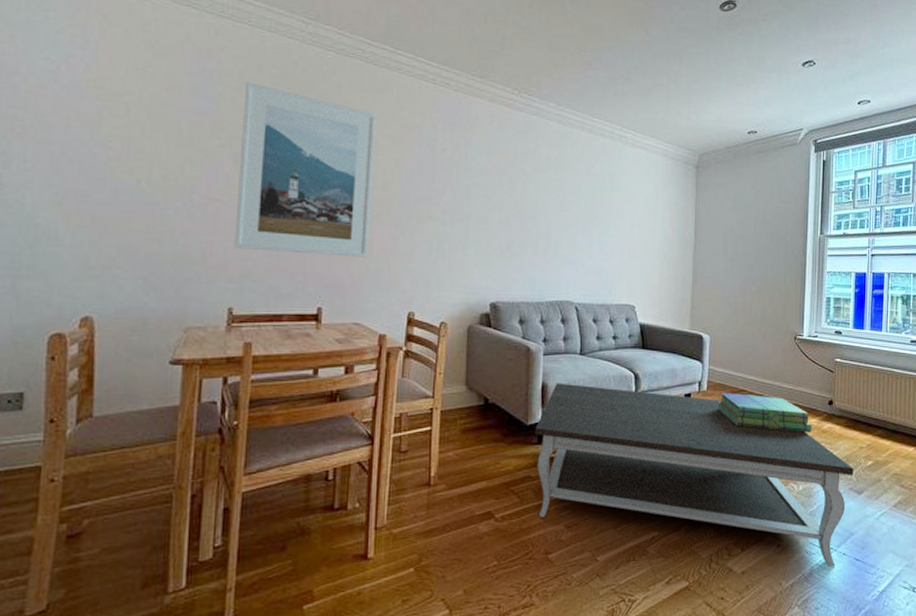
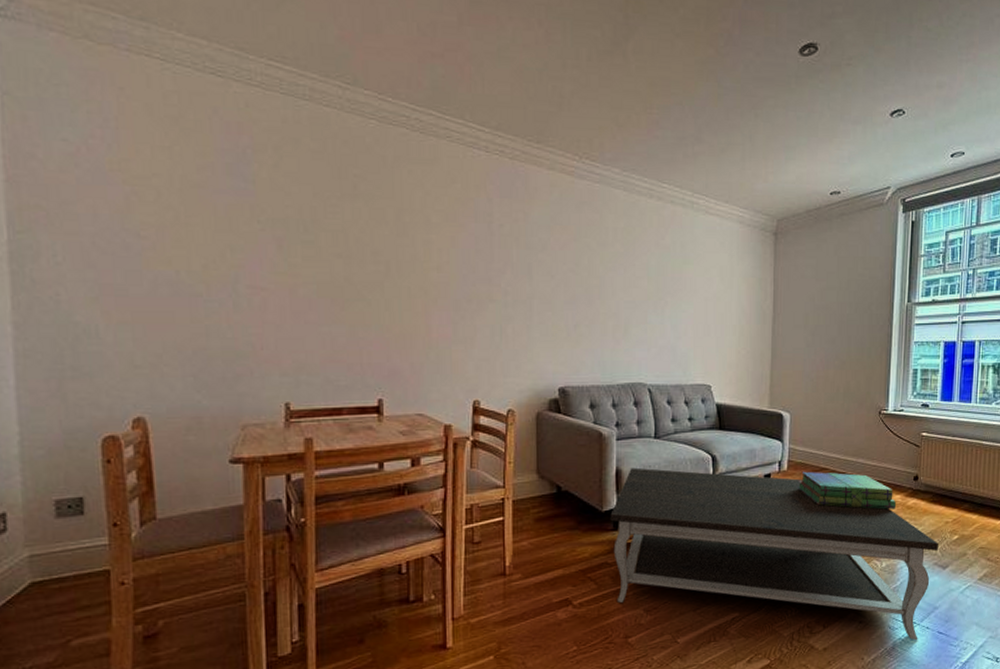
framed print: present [234,82,376,258] -> none [282,157,428,345]

